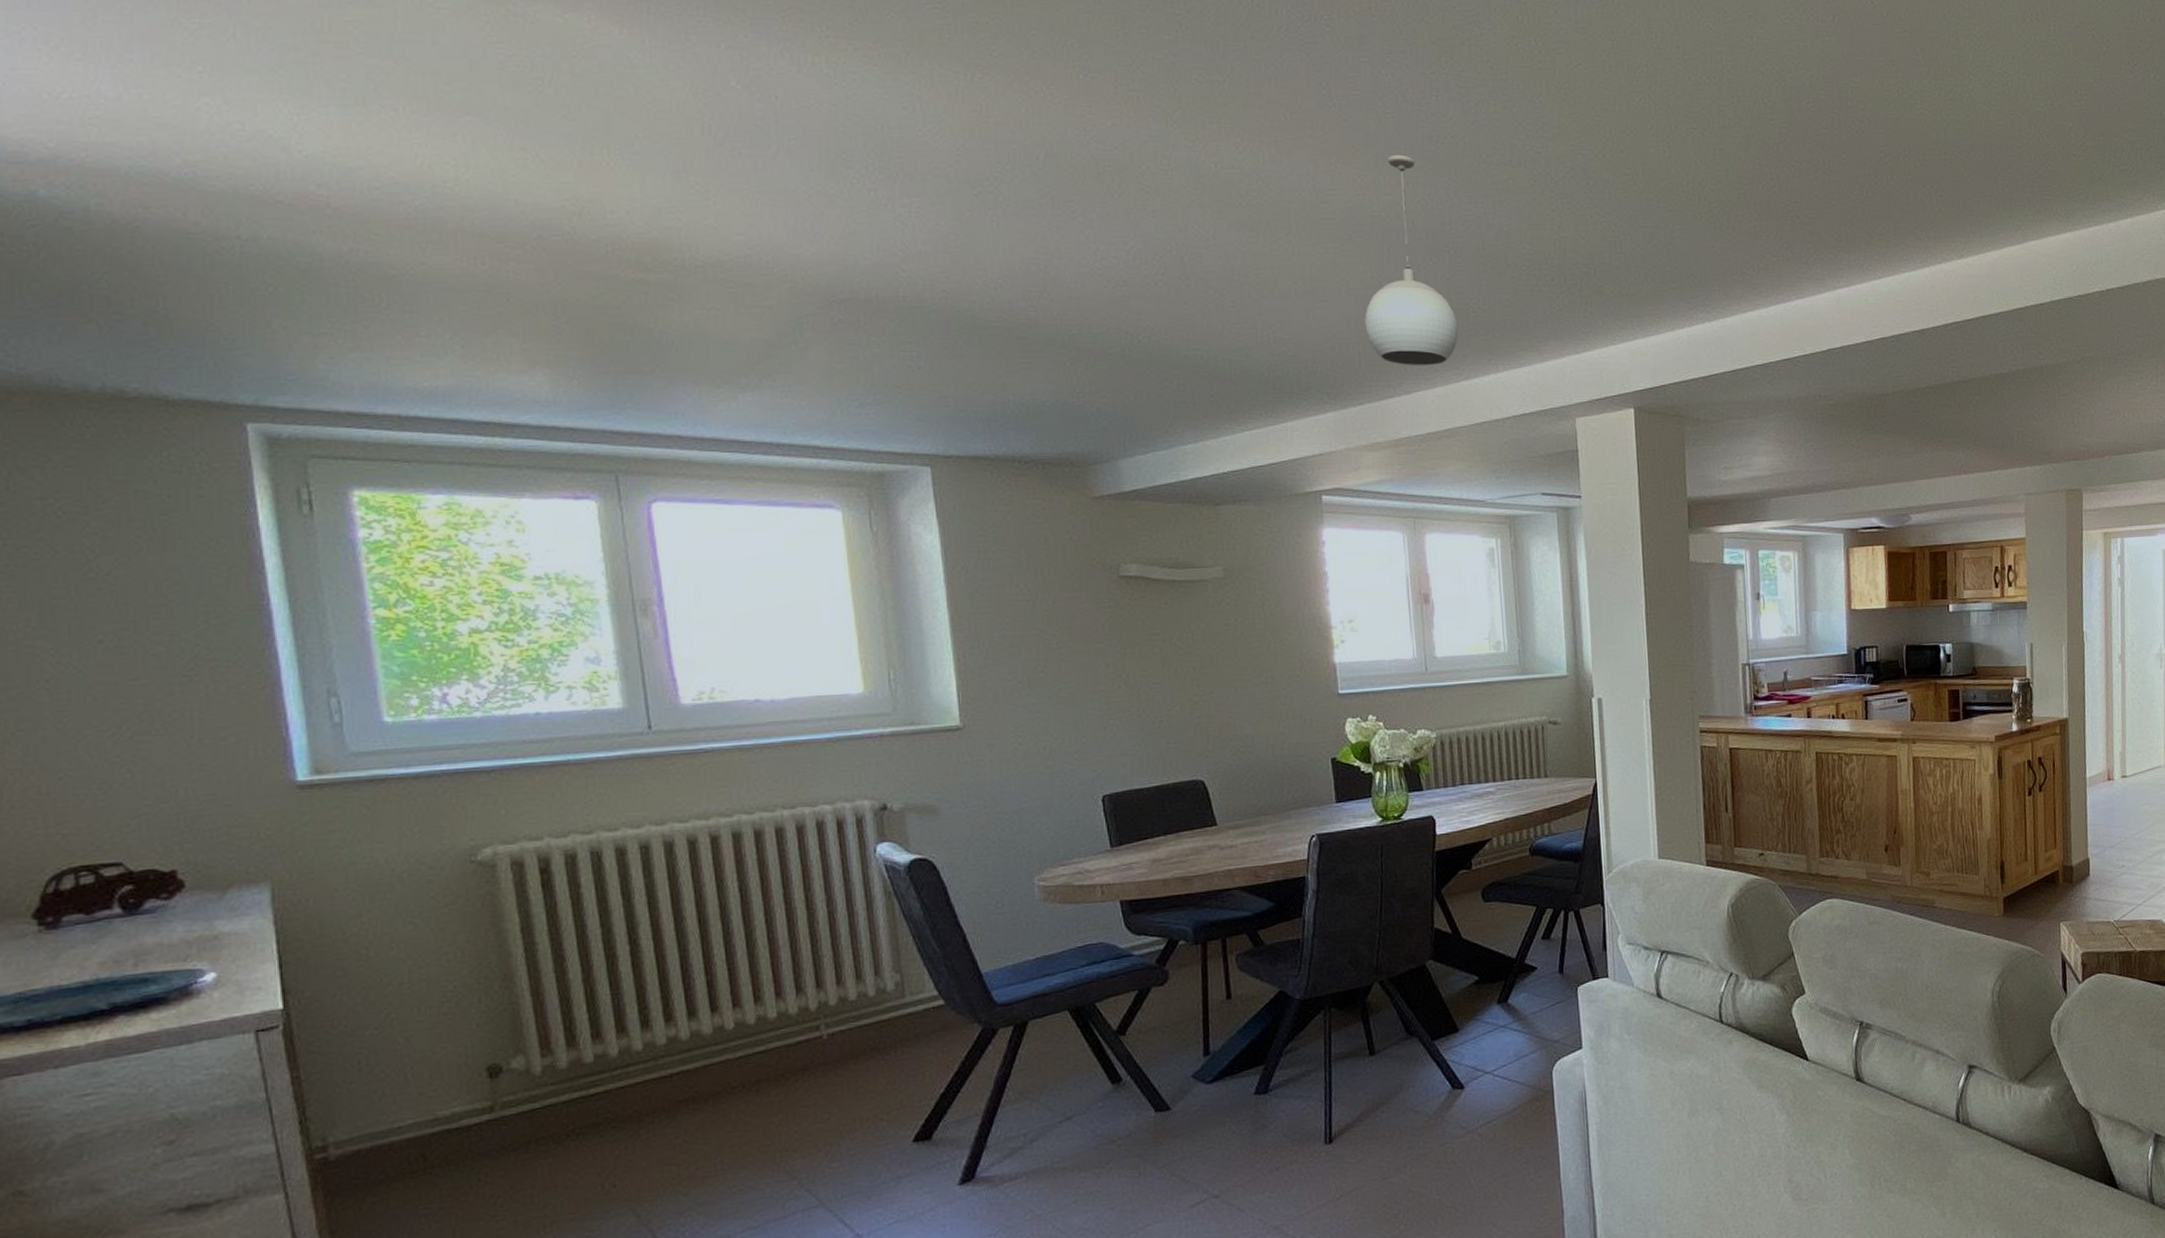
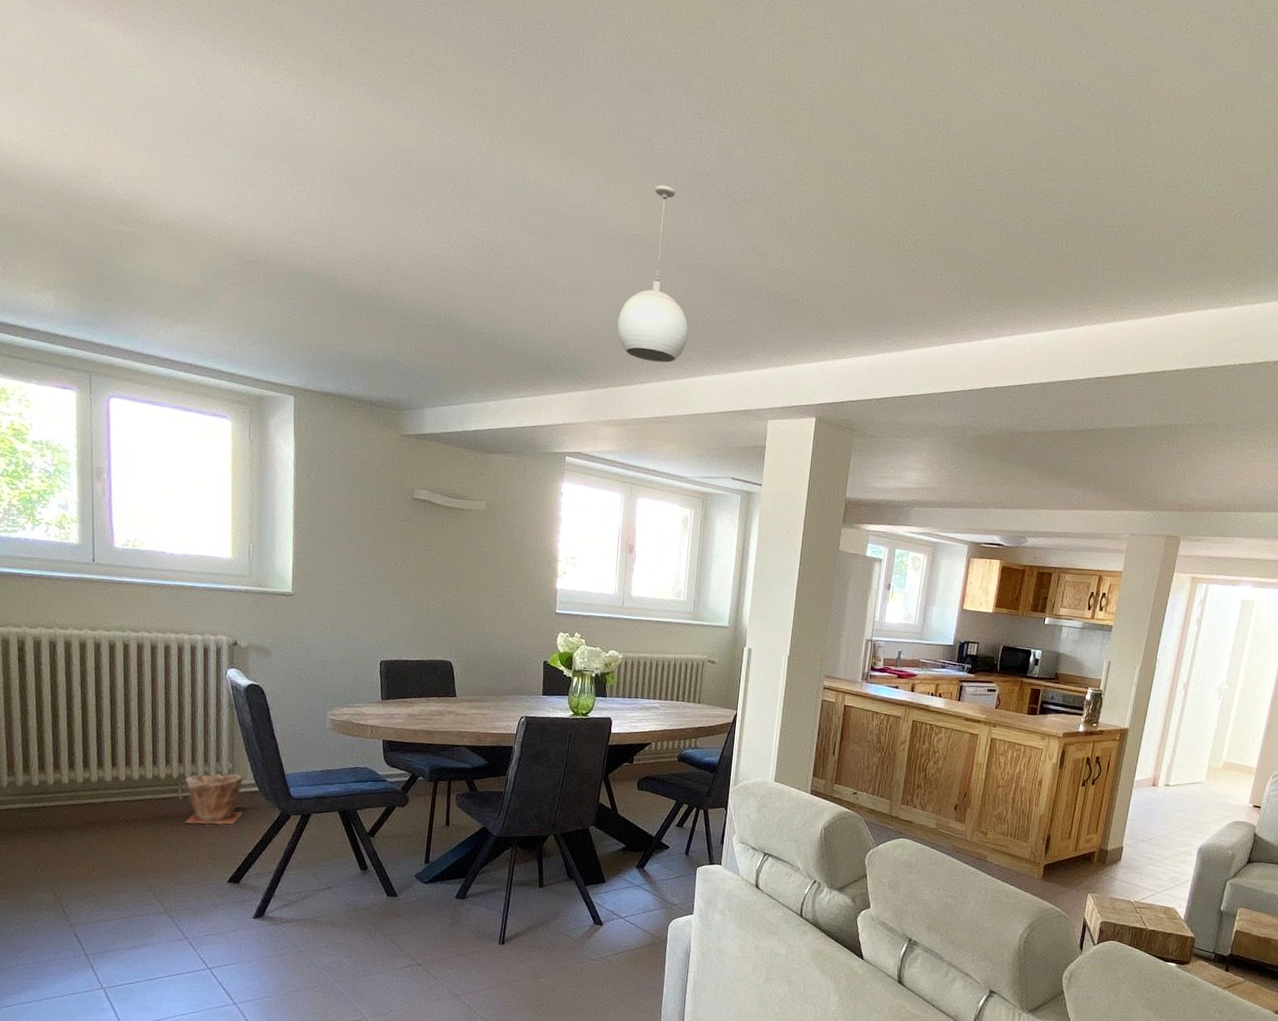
plant pot: none [830,986,926,1072] -> present [185,773,244,825]

